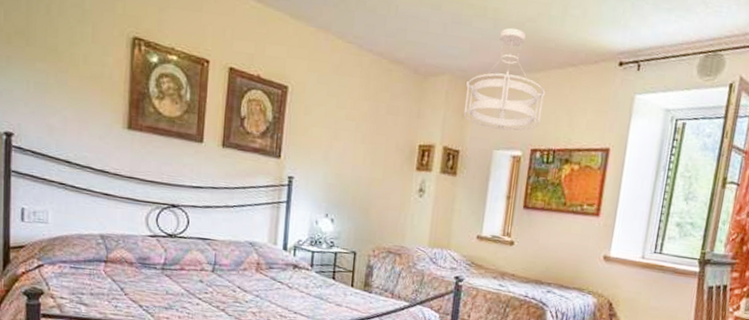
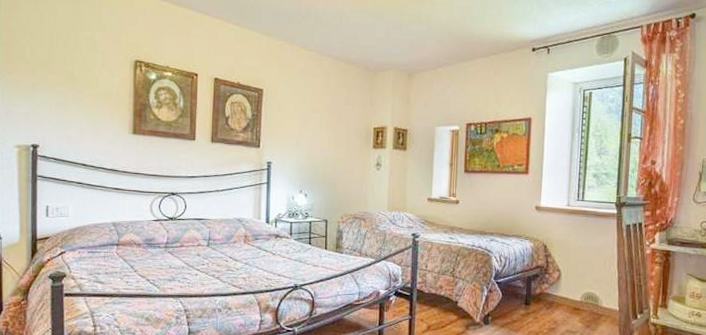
chandelier: present [463,27,546,131] -> none [408,28,475,110]

